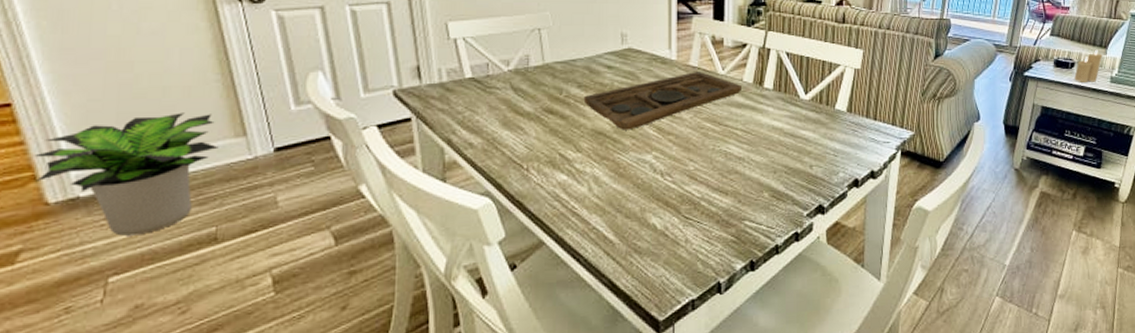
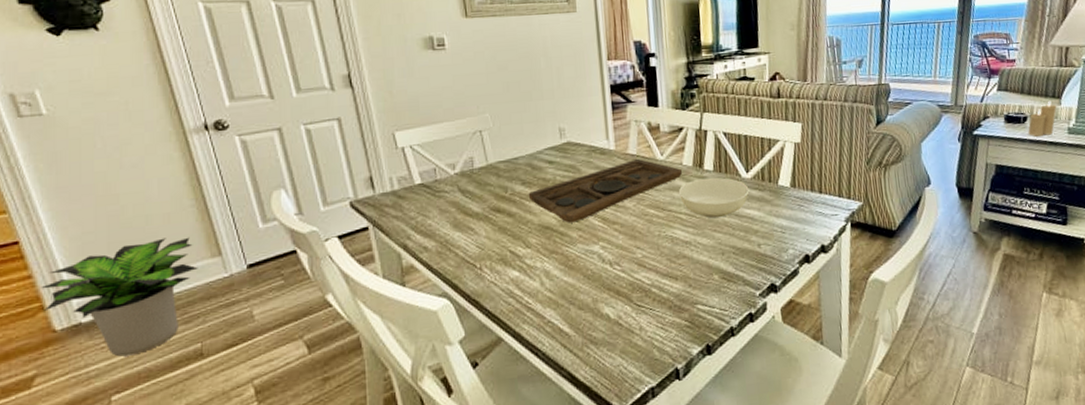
bowl: none [736,96,806,137] -> present [678,177,750,219]

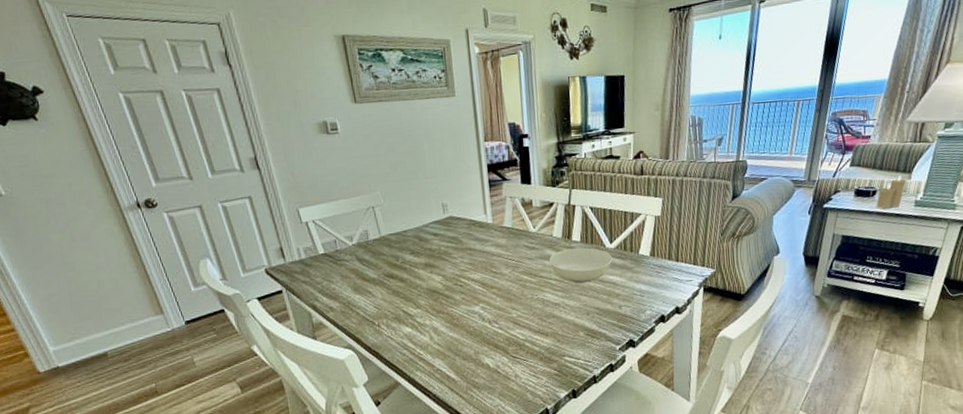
potted plant: present [41,237,198,357] -> none [23,298,146,394]
decorative tray: present [528,159,683,223] -> none [417,231,553,288]

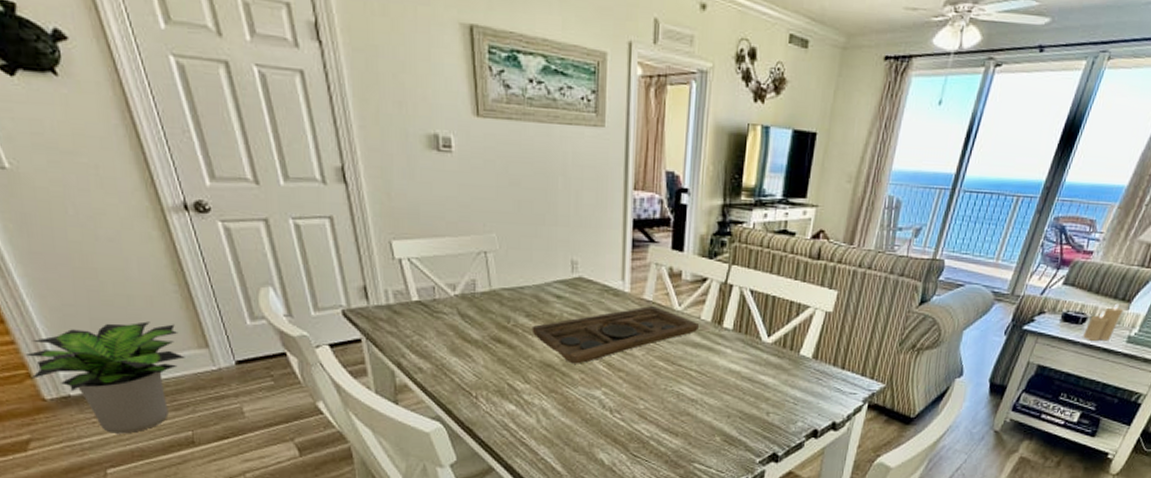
potted plant: none [23,298,146,394] -> present [25,321,185,434]
decorative tray: none [417,231,553,288] -> present [532,306,700,364]
bowl: present [548,247,613,284] -> none [691,336,768,380]

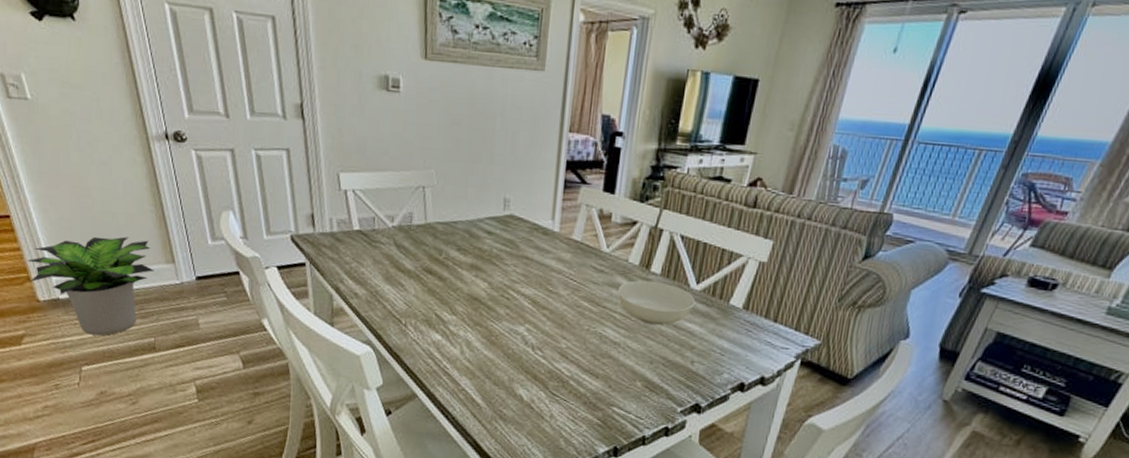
decorative tray: present [532,306,700,364] -> none [461,246,627,299]
bowl: none [691,336,768,380] -> present [617,280,696,326]
candle: present [1083,303,1124,342] -> none [1052,270,1104,311]

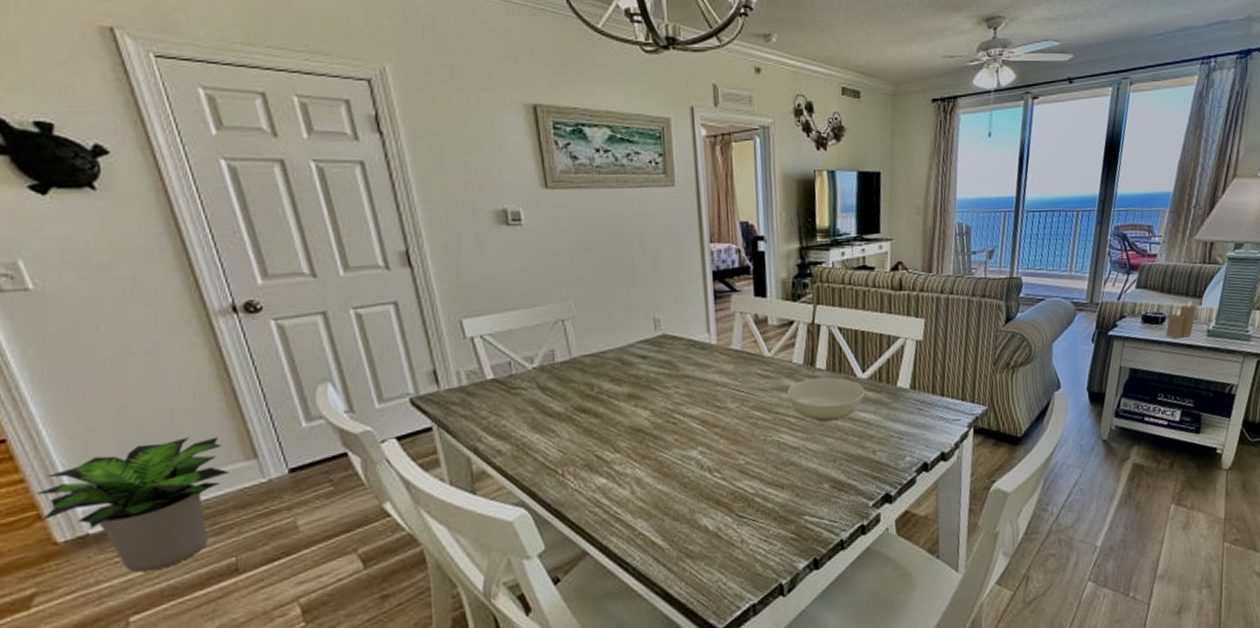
candle: none [1052,270,1104,311] -> present [1166,300,1197,340]

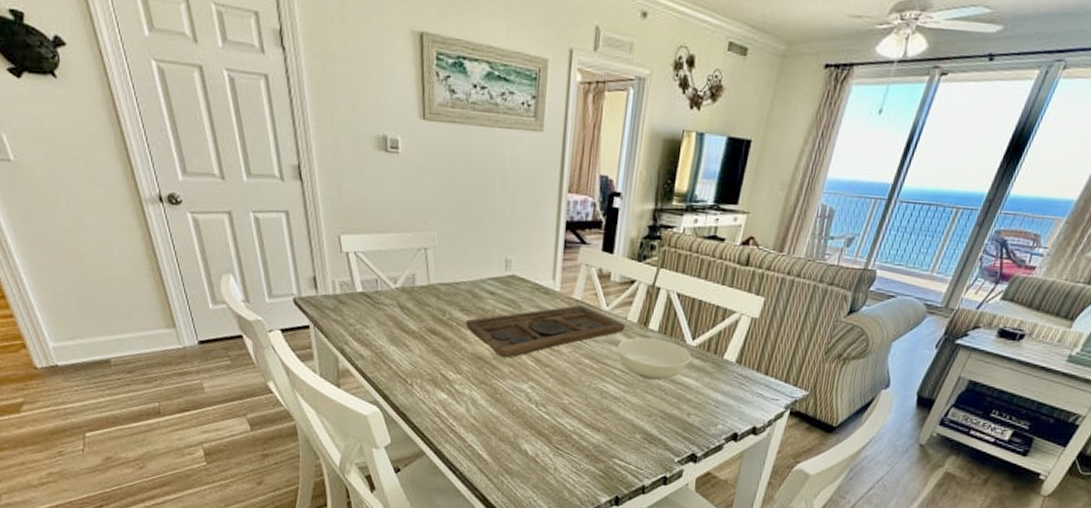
potted plant: present [36,436,230,573] -> none [21,301,155,402]
decorative tray: none [617,355,792,426] -> present [465,305,626,358]
candle: present [1166,300,1197,340] -> none [1019,321,1066,360]

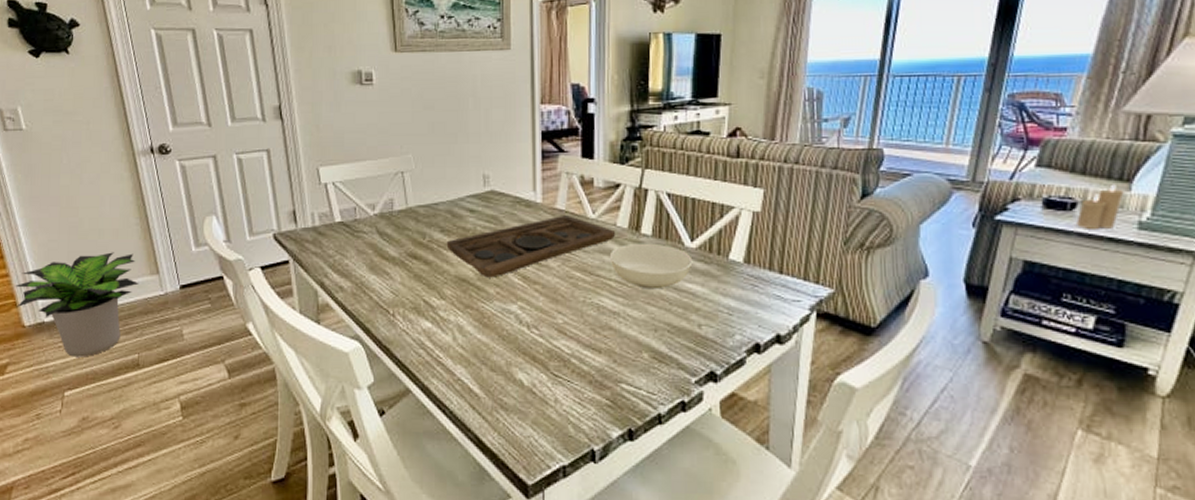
potted plant: none [21,301,155,402] -> present [15,252,139,357]
candle: none [1019,321,1066,360] -> present [1076,184,1125,231]

